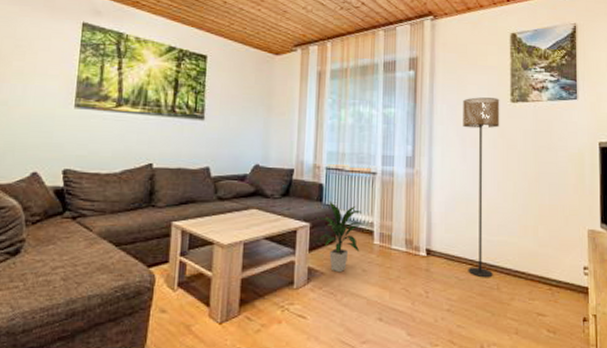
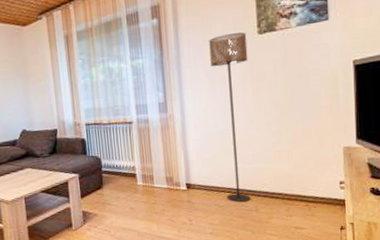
indoor plant: present [316,200,364,273] -> none [84,152,126,213]

